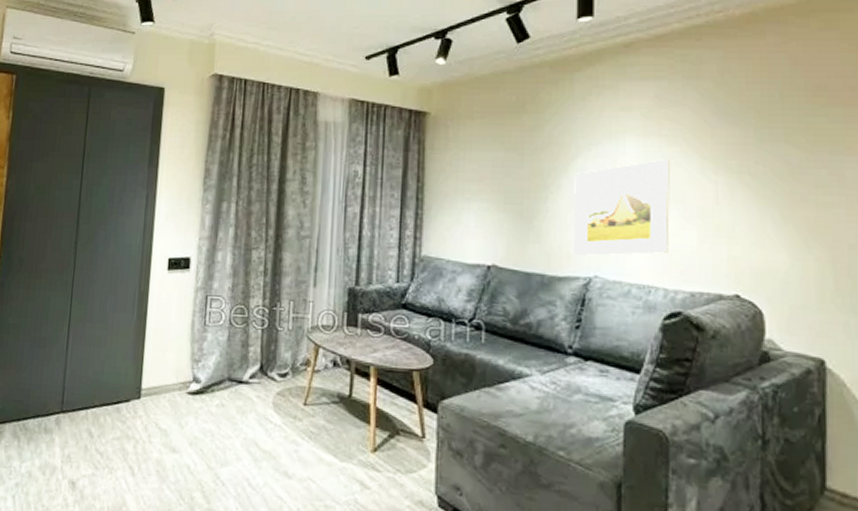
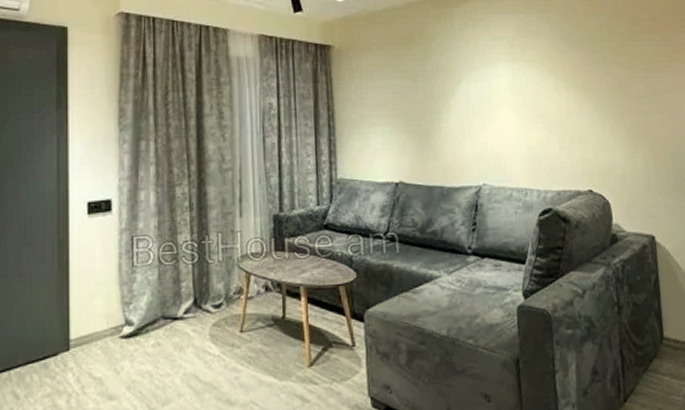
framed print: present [572,159,670,257] -> none [460,81,538,169]

